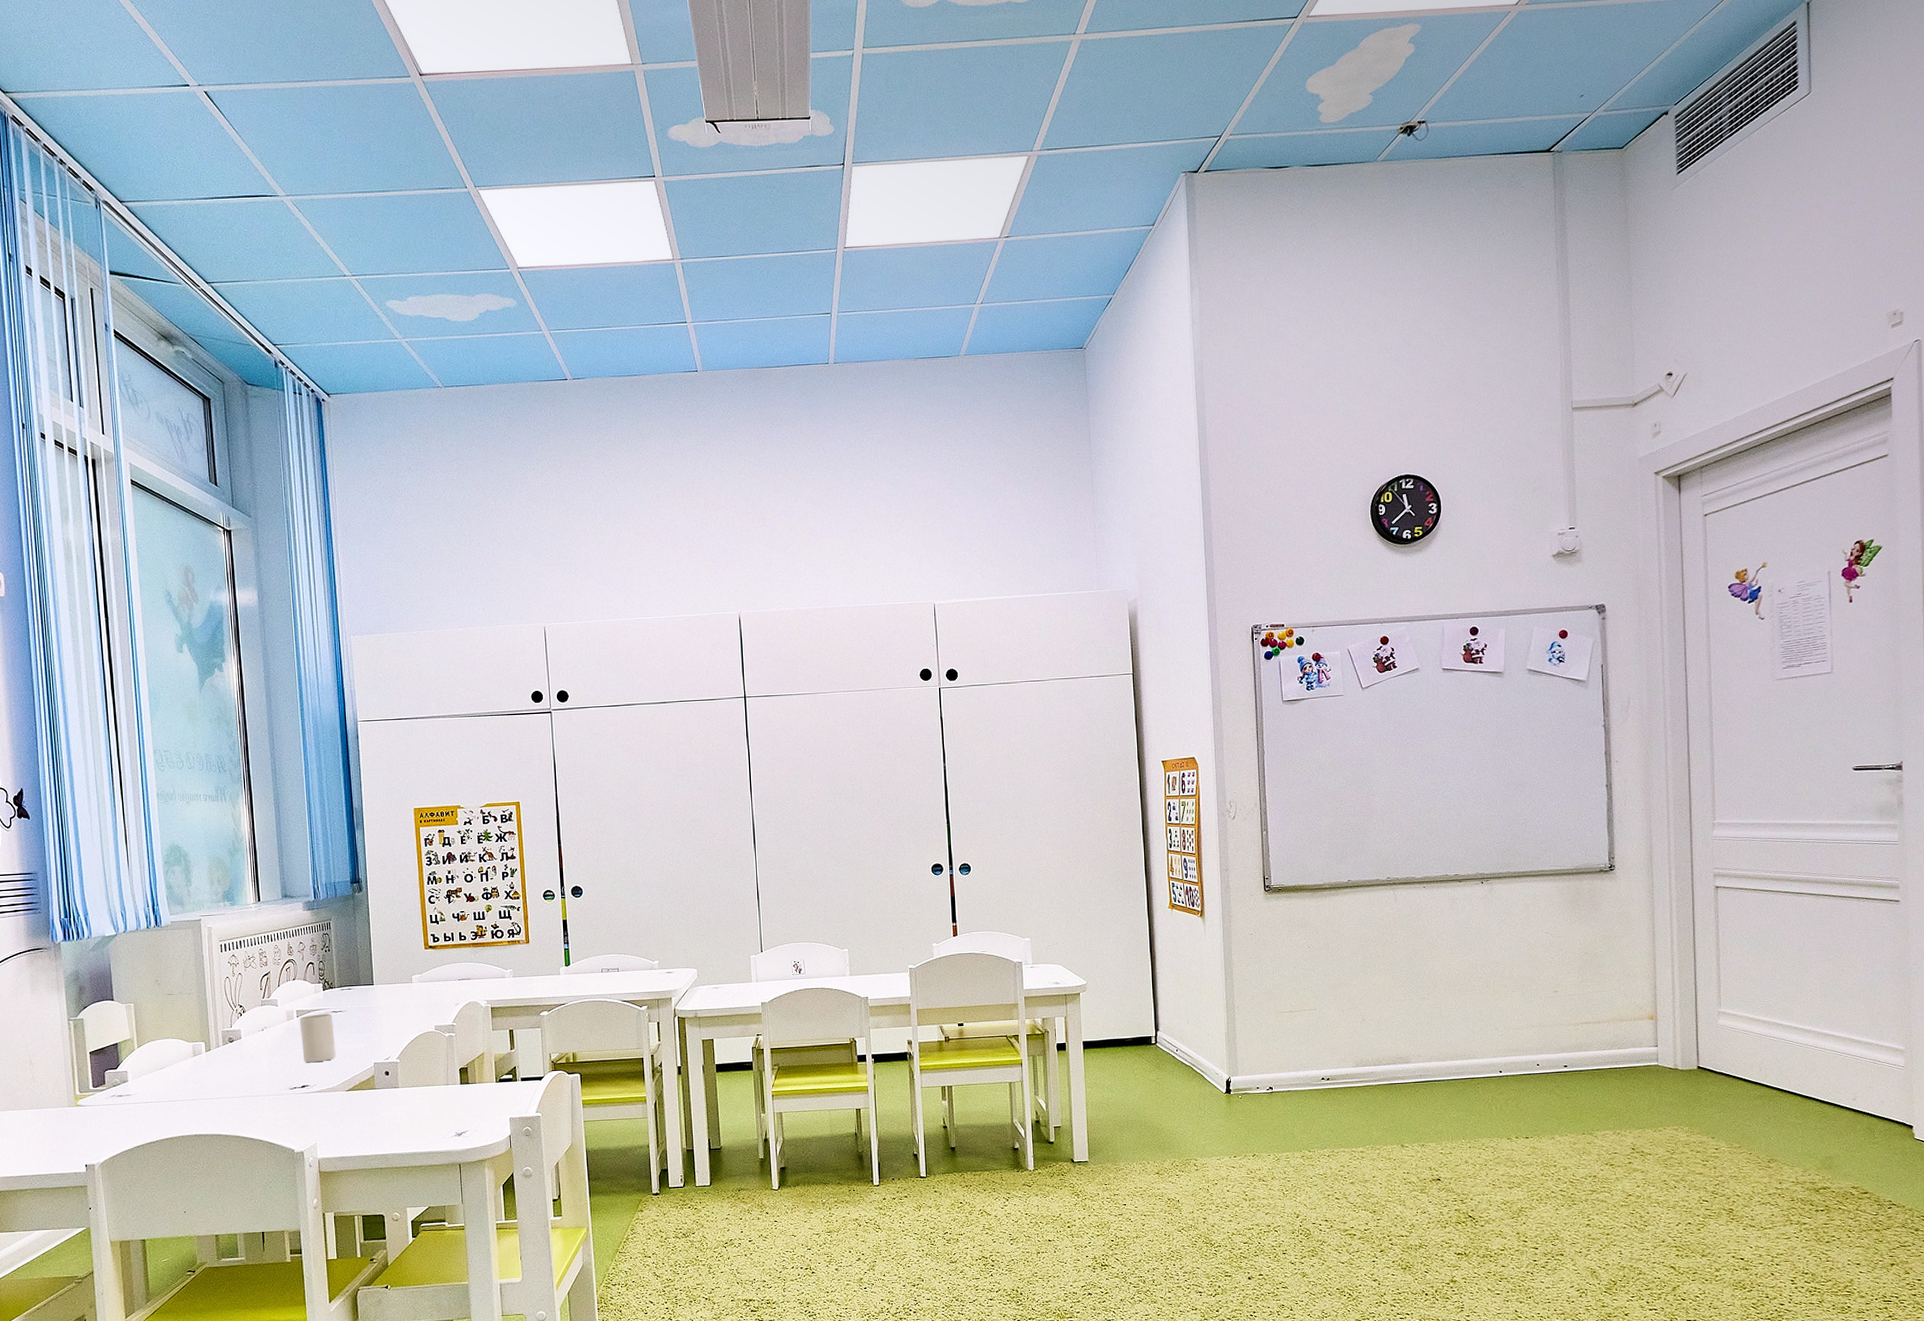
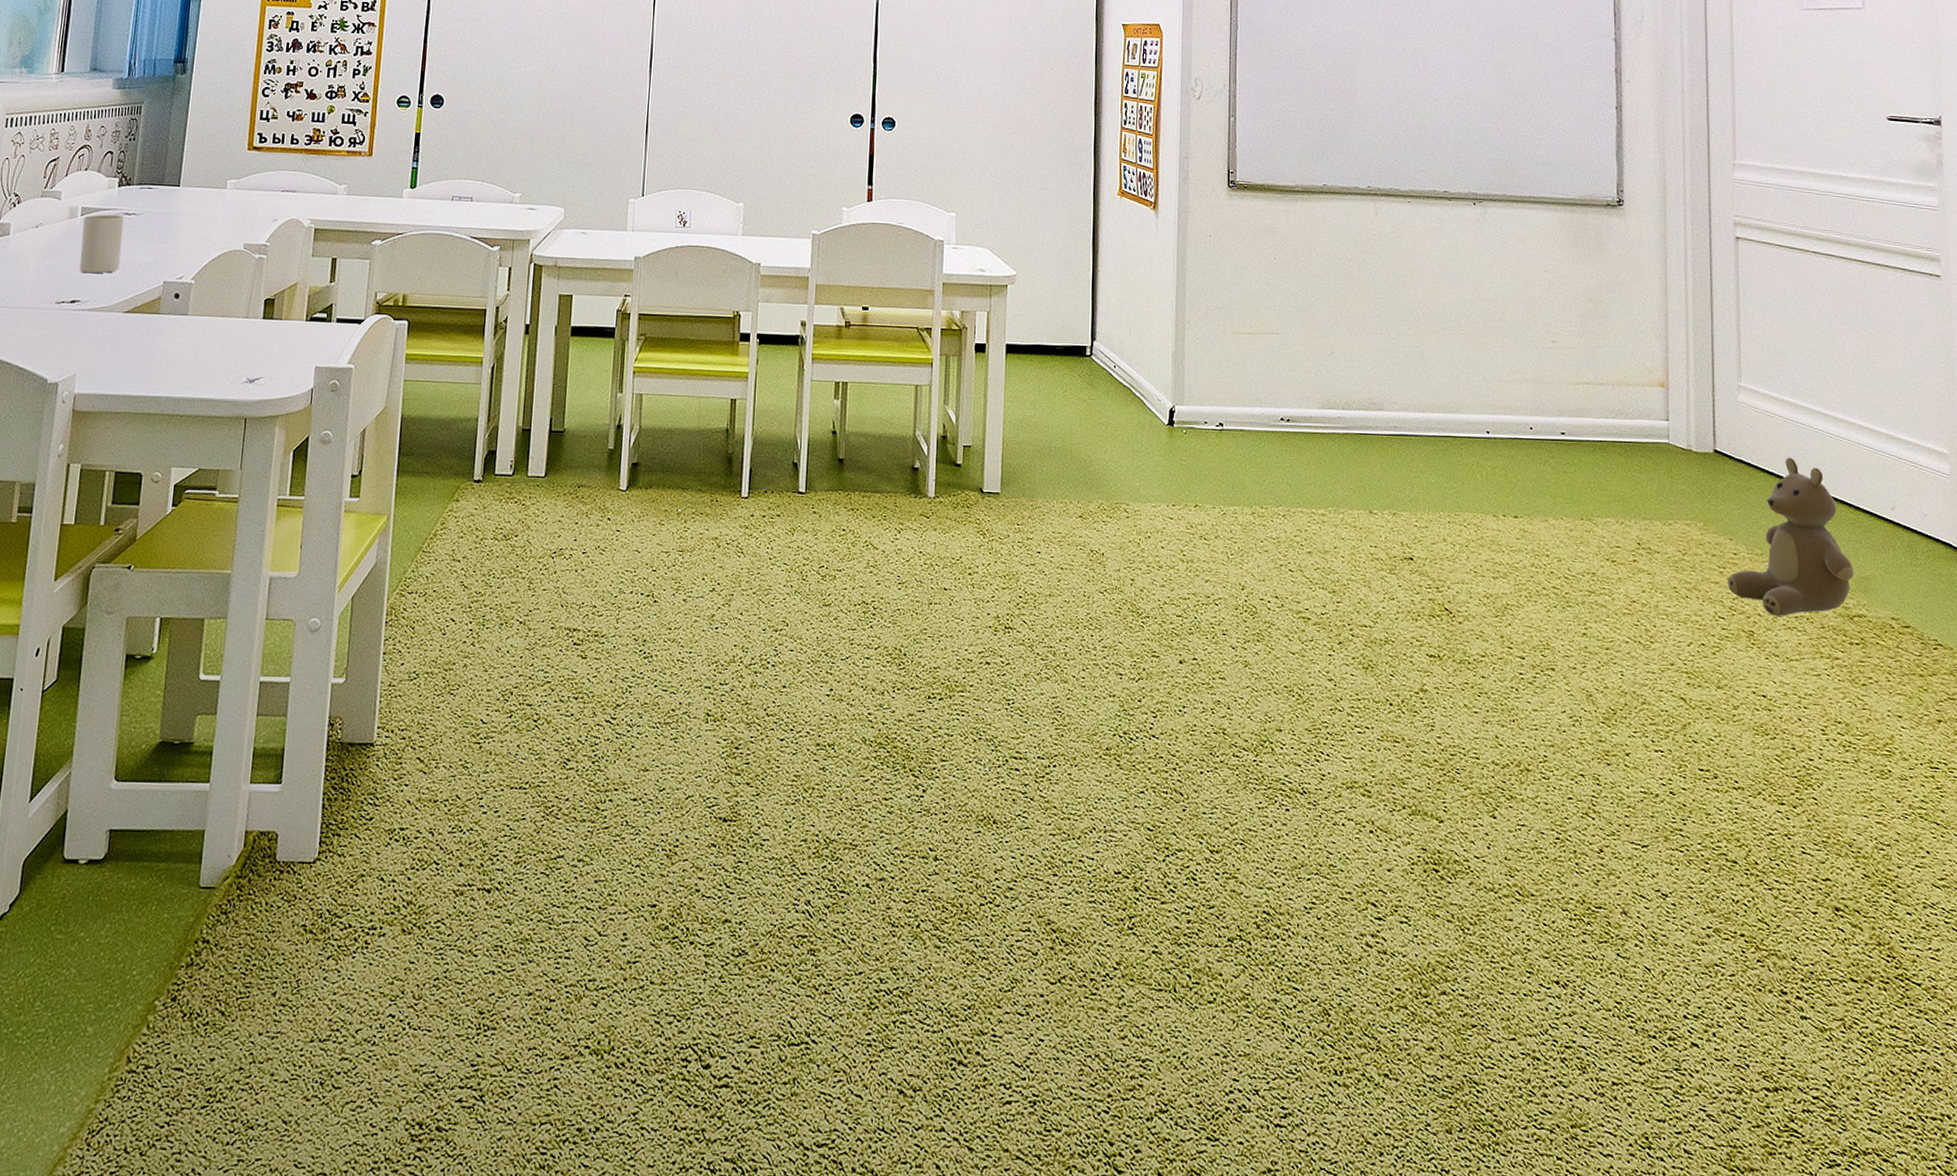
teddy bear: none [1710,1066,1820,1195] -> present [1728,457,1854,616]

